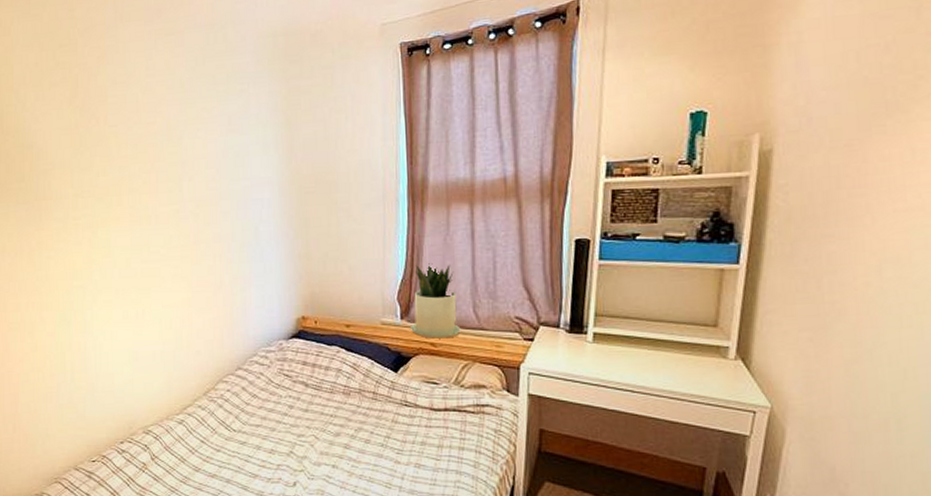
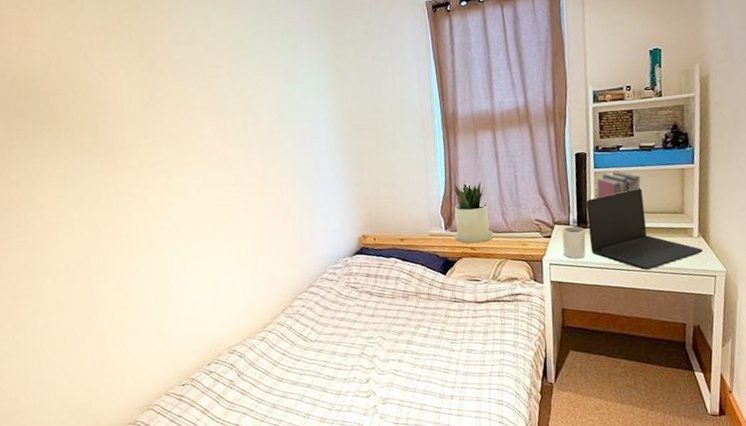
mug: none [548,329,580,371] -> present [562,226,586,259]
laptop: none [583,290,741,395] -> present [585,188,703,271]
books: none [599,266,661,297] -> present [596,171,641,198]

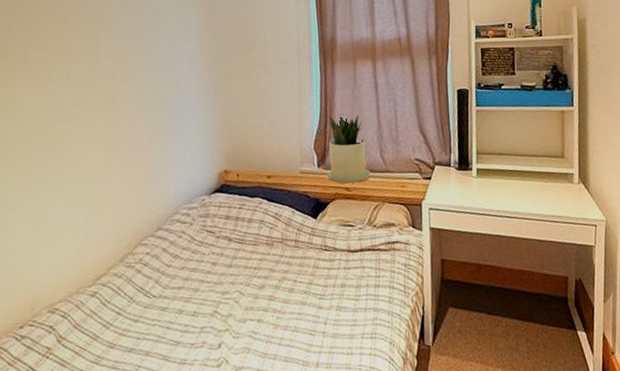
mug: present [562,226,586,259] -> none [442,167,467,204]
laptop: present [585,188,703,271] -> none [467,129,584,218]
books: present [596,171,641,198] -> none [478,111,522,138]

